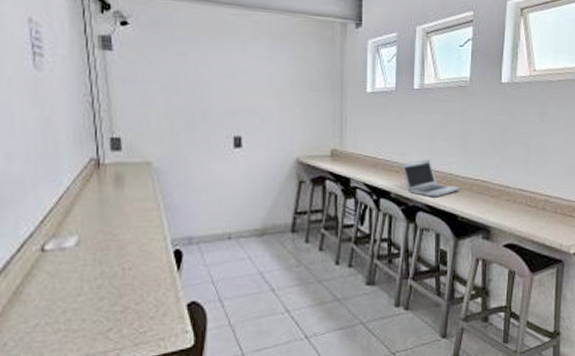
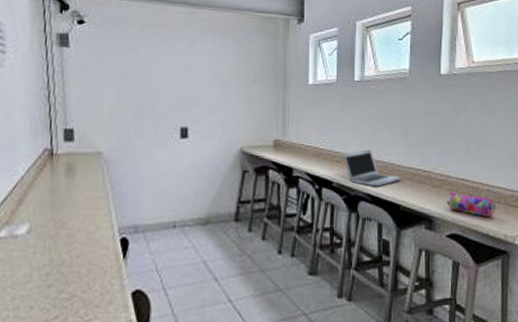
pencil case: none [504,202,553,228] -> present [446,192,496,218]

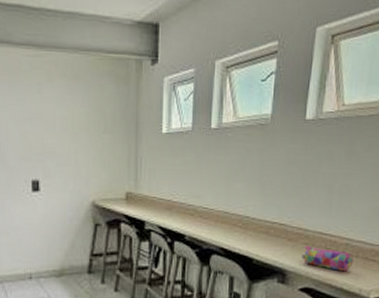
laptop: present [342,149,403,187] -> none [196,202,258,241]

